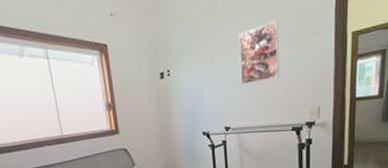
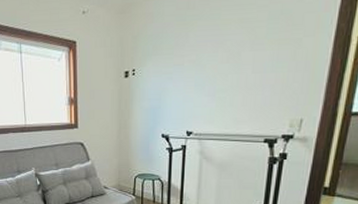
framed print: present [239,21,280,85] -> none [211,21,264,89]

